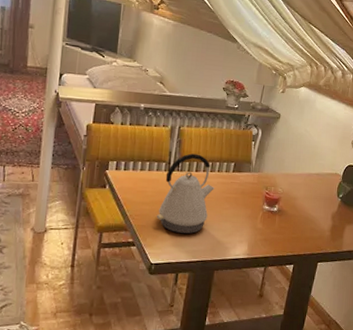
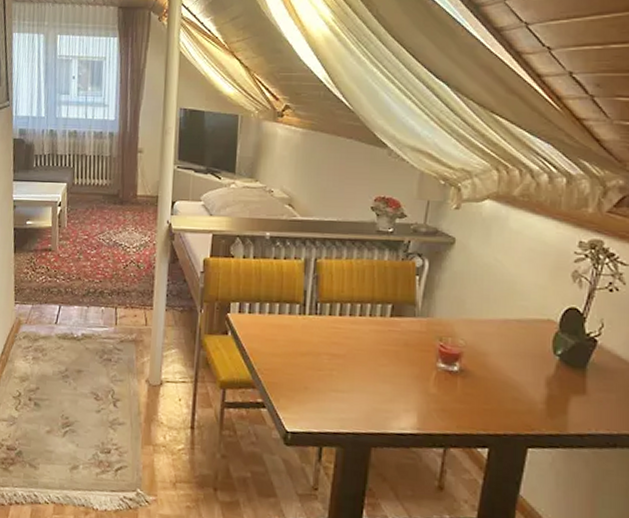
kettle: present [156,153,214,234] -> none [290,292,366,396]

